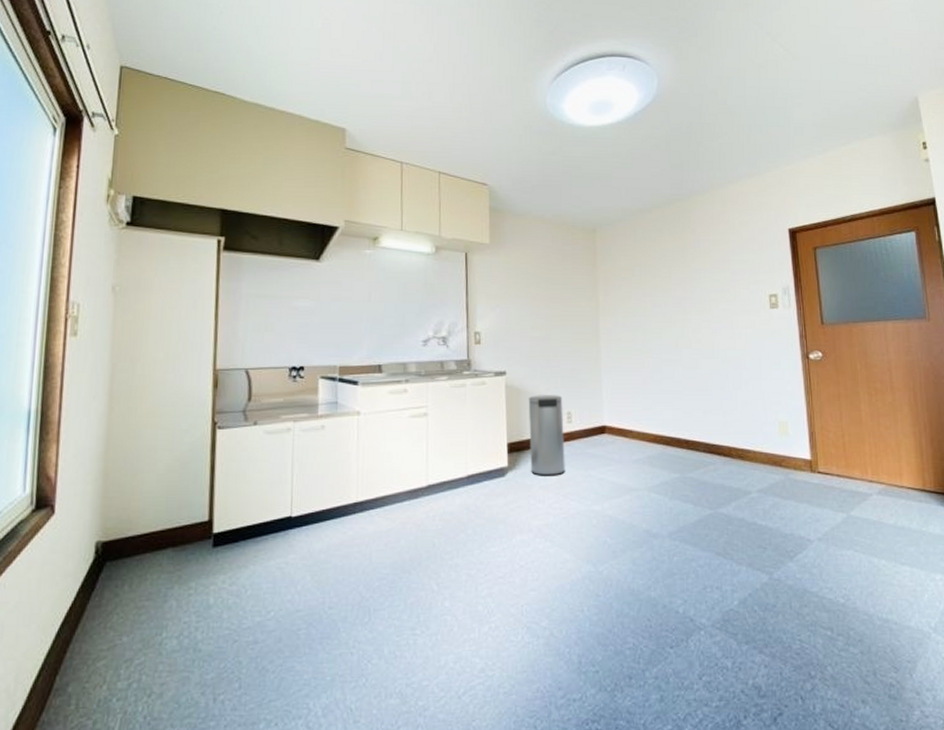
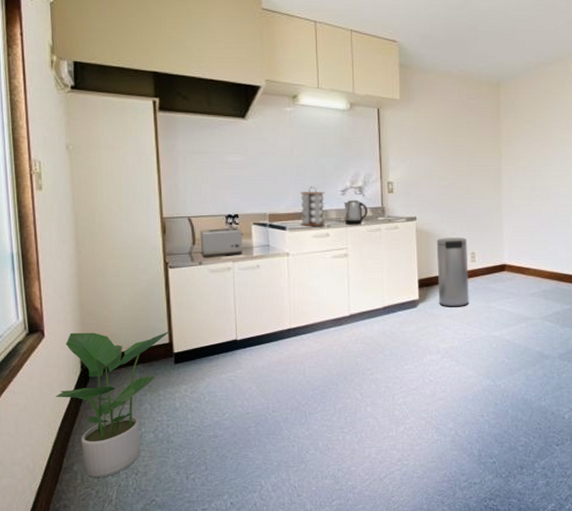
potted plant: none [57,506,212,702] -> present [56,331,171,478]
toaster: none [256,381,308,417] -> present [200,227,243,258]
spice rack: none [375,335,404,382] -> present [300,186,325,227]
kettle: none [425,350,451,381] -> present [344,199,367,226]

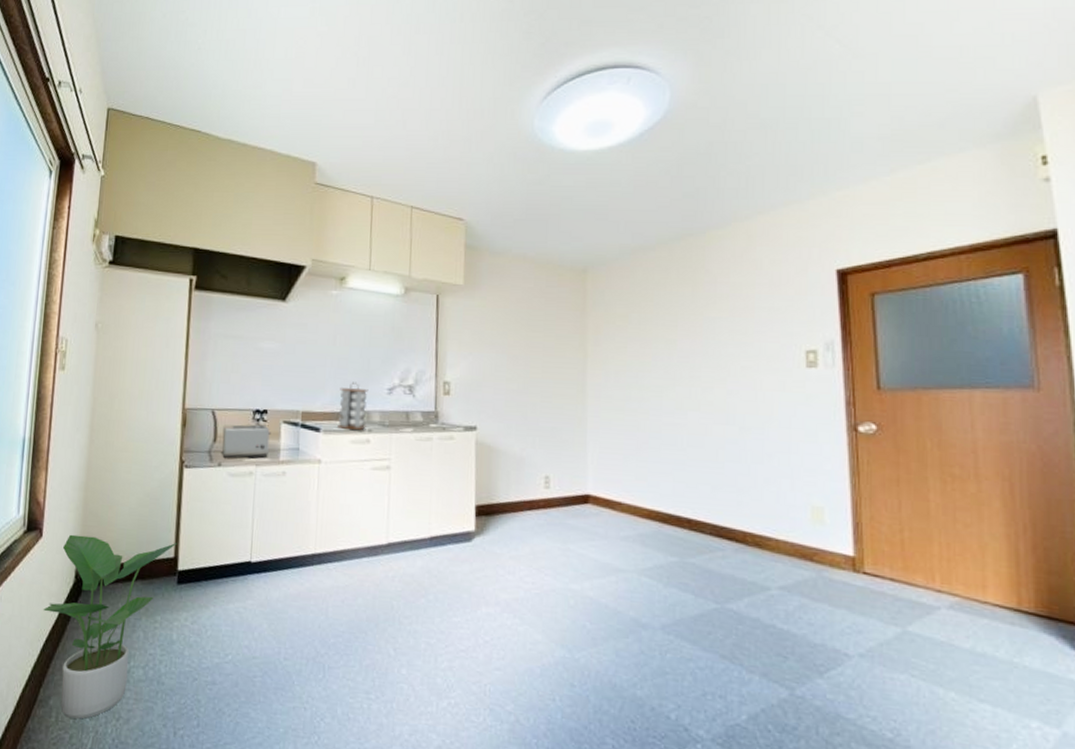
kettle: present [344,199,367,226] -> none [390,400,418,433]
pedal bin: present [436,238,469,307] -> none [500,454,541,547]

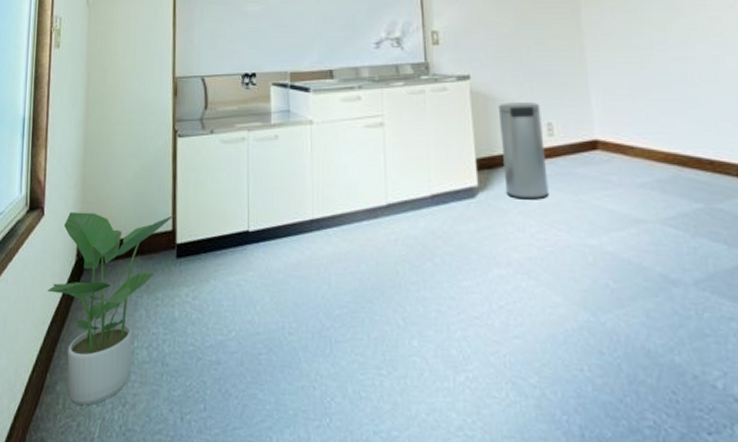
toaster: present [221,424,271,459] -> none [213,88,261,126]
spice rack: present [337,381,369,431] -> none [327,38,356,88]
pedal bin: none [500,454,541,547] -> present [498,102,549,200]

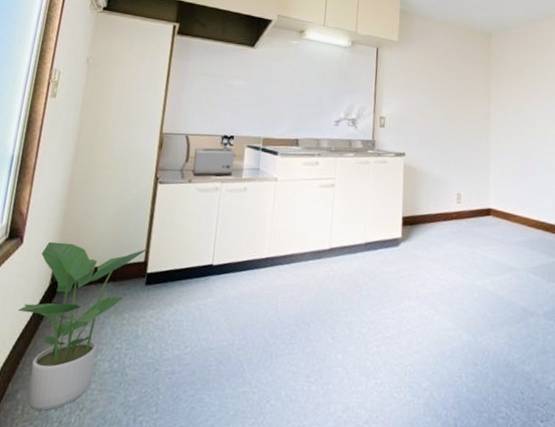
toaster: none [213,88,261,126] -> present [192,147,236,177]
pedal bin: present [498,102,549,200] -> none [421,176,454,250]

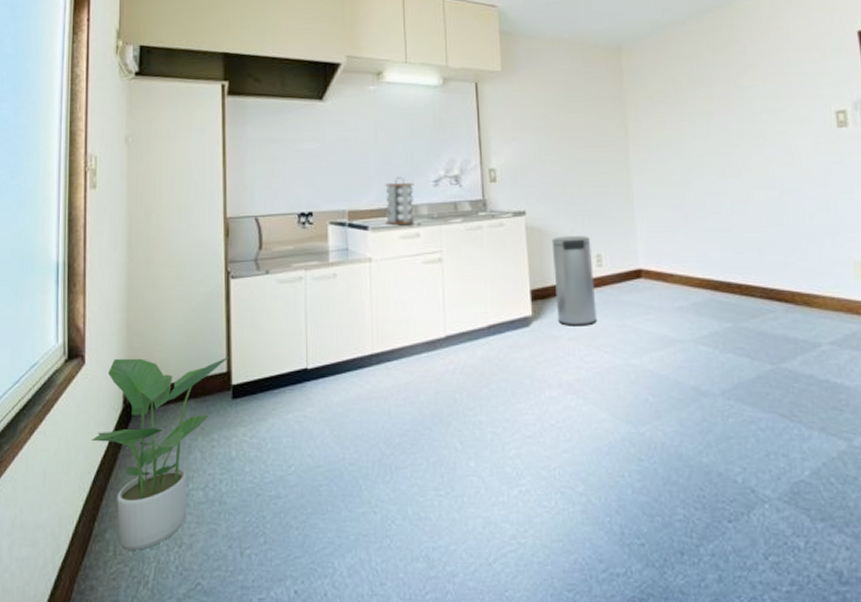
toaster: present [192,147,236,177] -> none [268,227,318,266]
spice rack: none [292,114,319,155] -> present [385,176,415,226]
pedal bin: none [421,176,454,250] -> present [551,236,597,326]

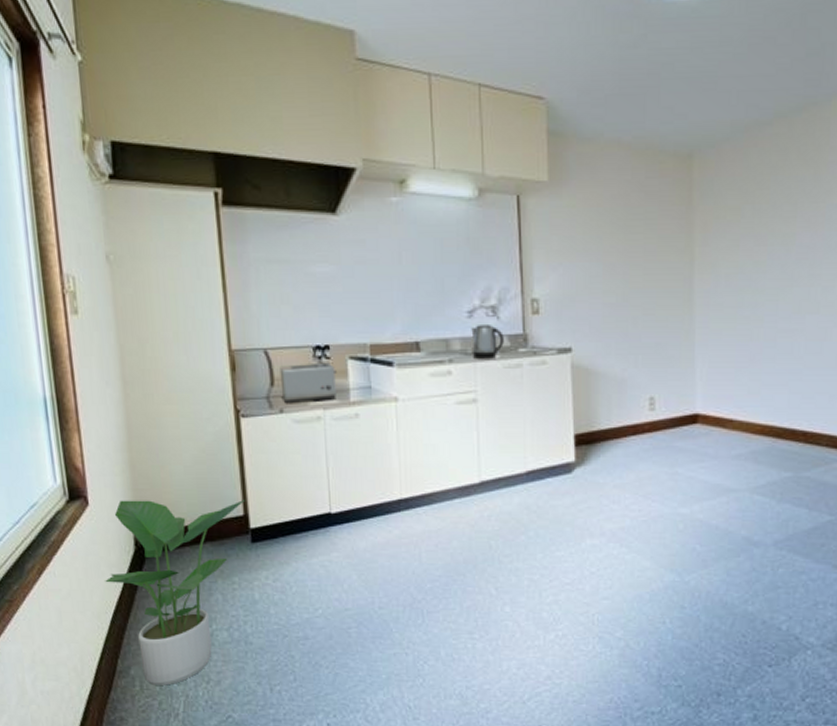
toaster: none [268,227,318,266] -> present [279,362,337,404]
spice rack: present [385,176,415,226] -> none [411,306,446,362]
kettle: none [437,191,466,224] -> present [471,323,504,360]
pedal bin: present [551,236,597,326] -> none [600,376,646,473]

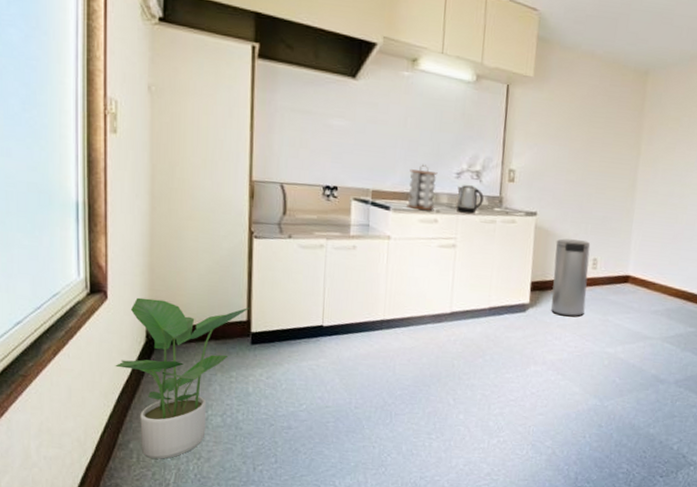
toaster: present [279,362,337,404] -> none [291,199,341,232]
spice rack: none [411,306,446,362] -> present [407,164,438,211]
pedal bin: none [600,376,646,473] -> present [551,238,591,317]

